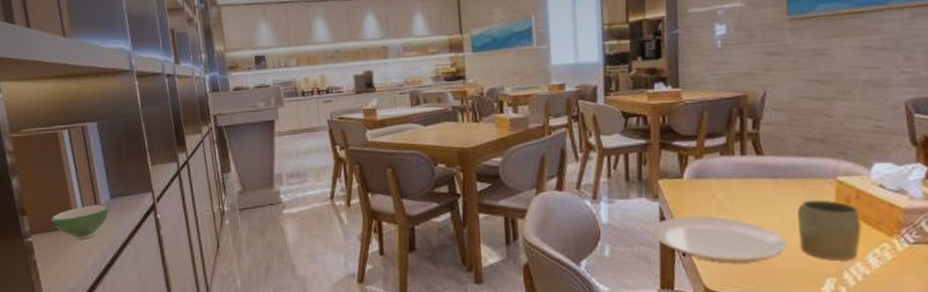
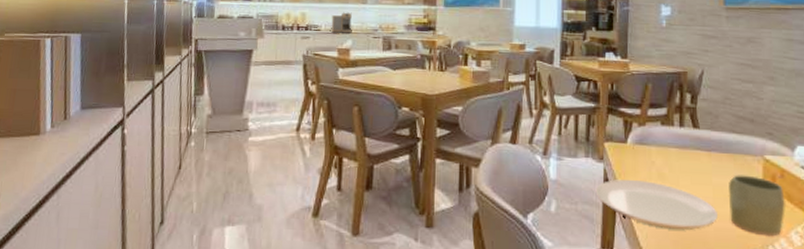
bowl: present [50,204,110,240] -> none [17,113,79,148]

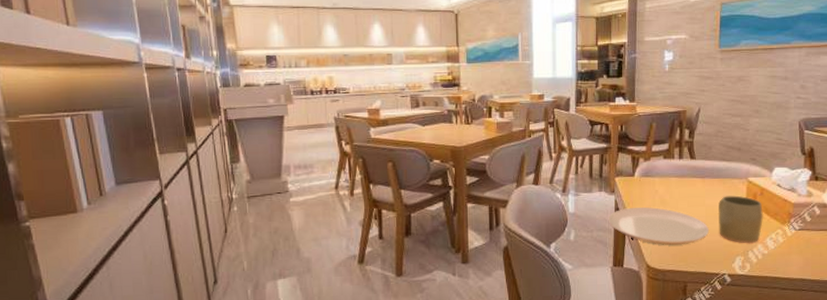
coffee machine: present [331,12,352,33] -> none [359,73,380,94]

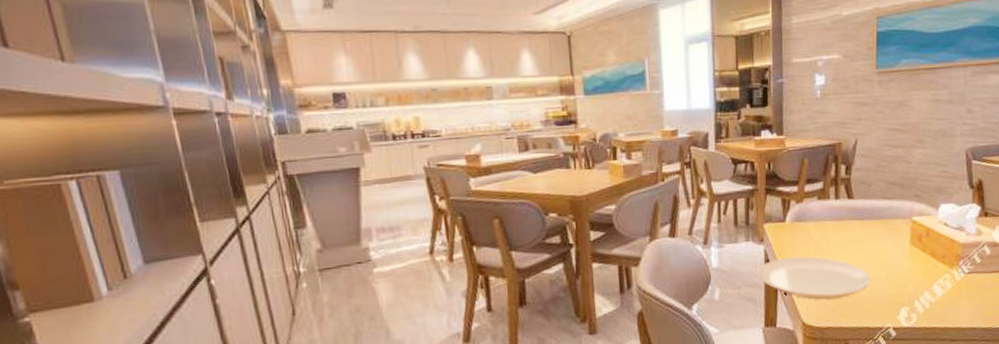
mug: present [718,195,764,244] -> none [880,238,931,292]

